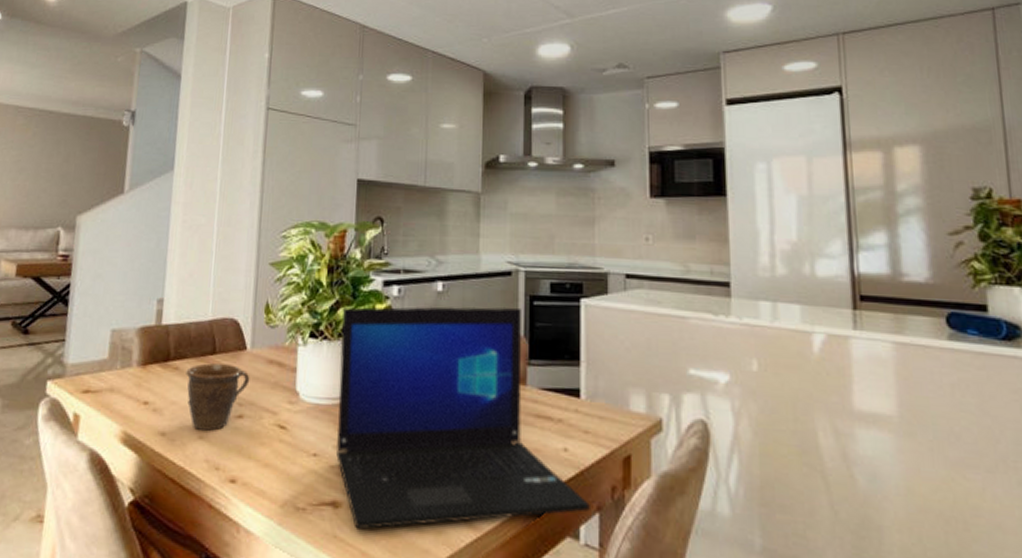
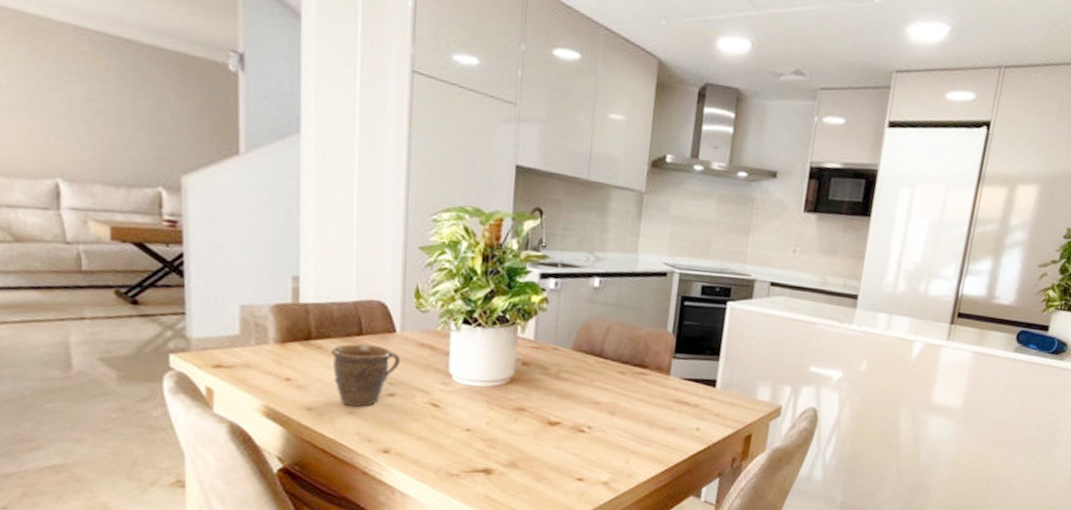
laptop: present [336,306,590,530] -> none [489,297,713,491]

